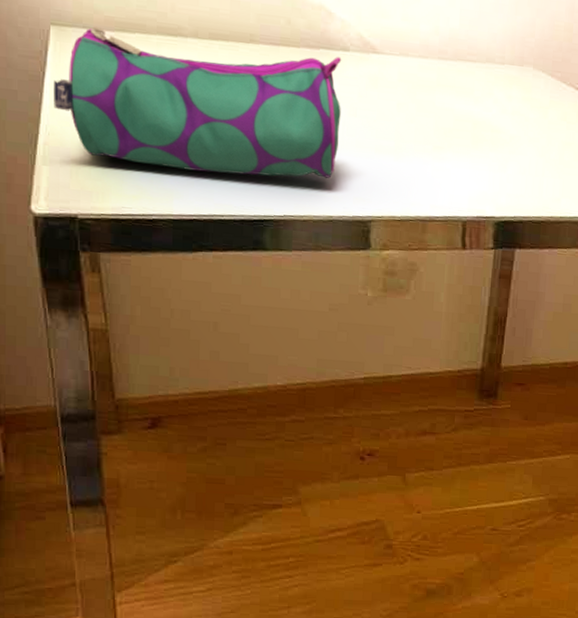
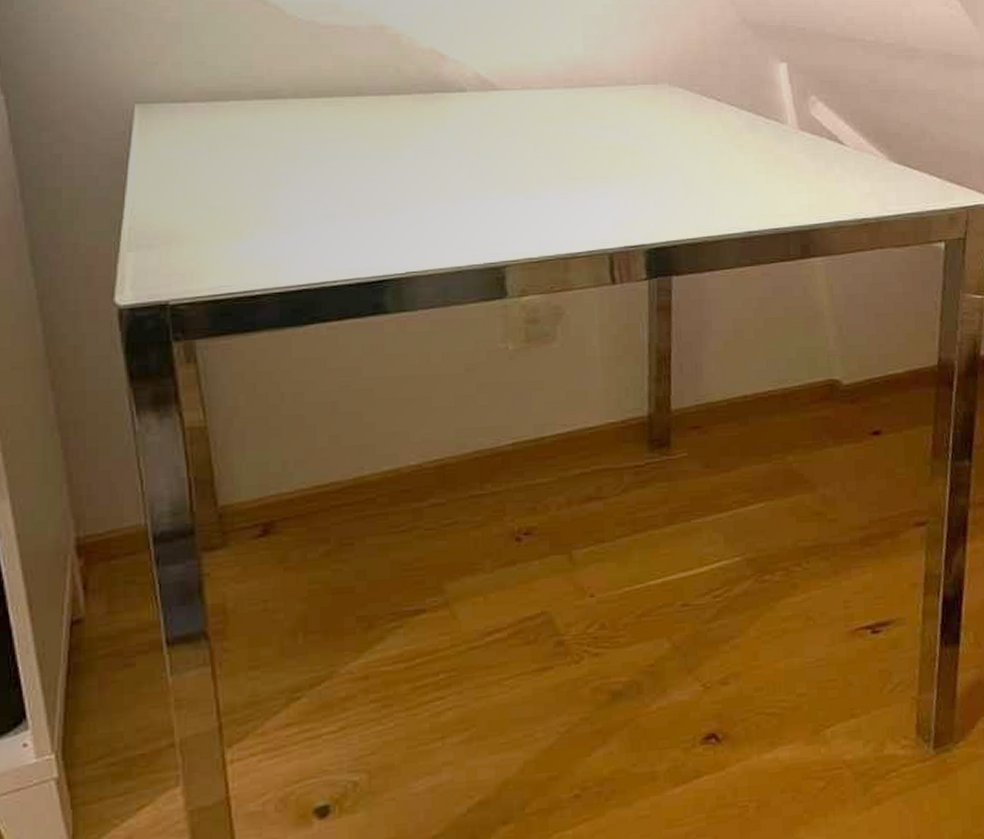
pencil case: present [54,26,342,178] -> none [139,99,462,237]

